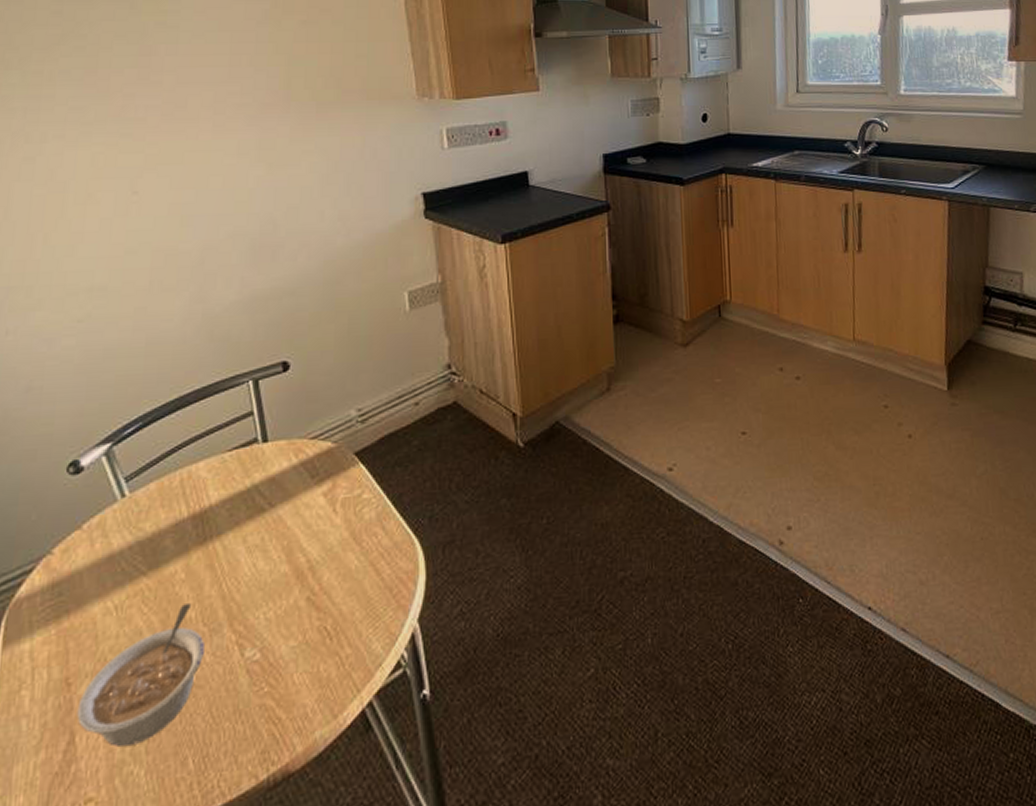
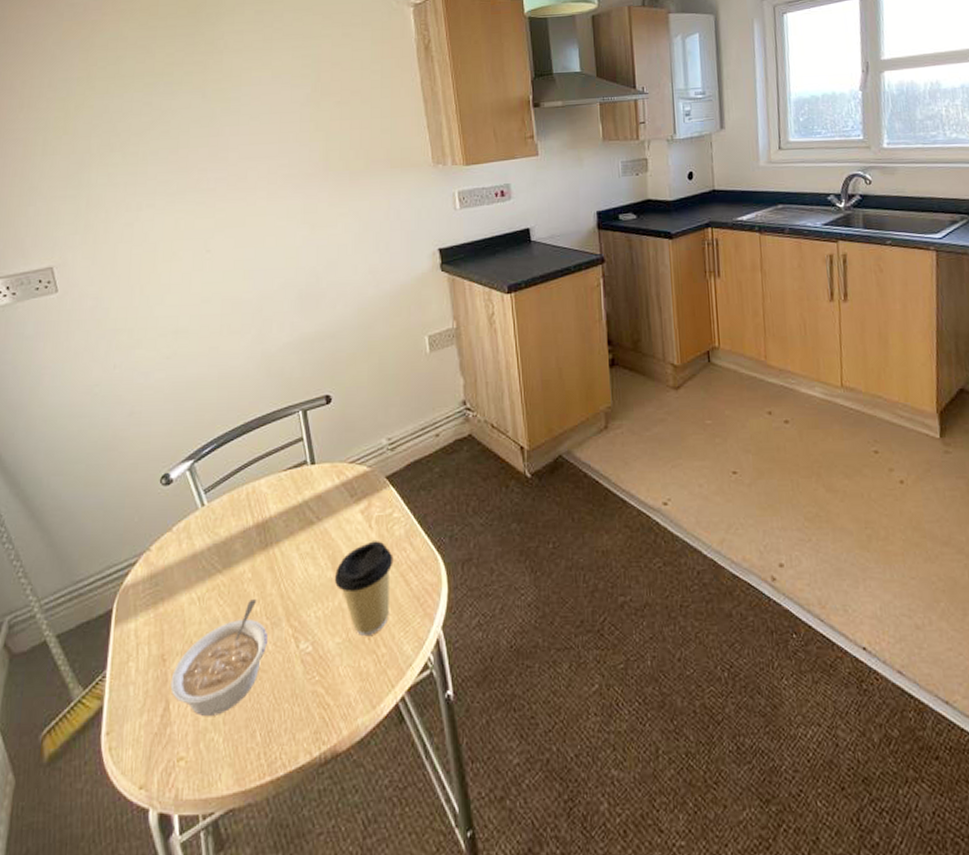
coffee cup: none [289,526,362,637] -> present [334,541,393,637]

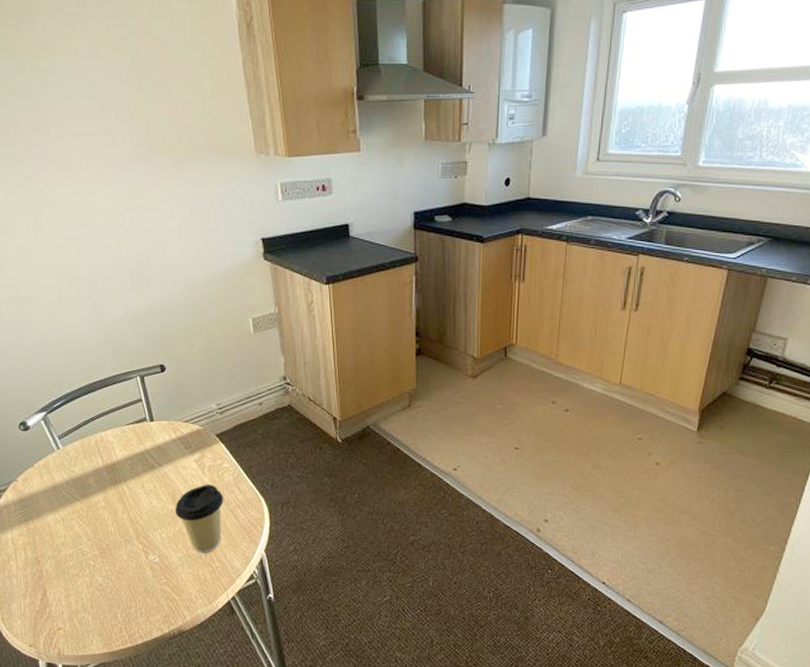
legume: present [170,599,268,717] -> none [45,522,122,603]

